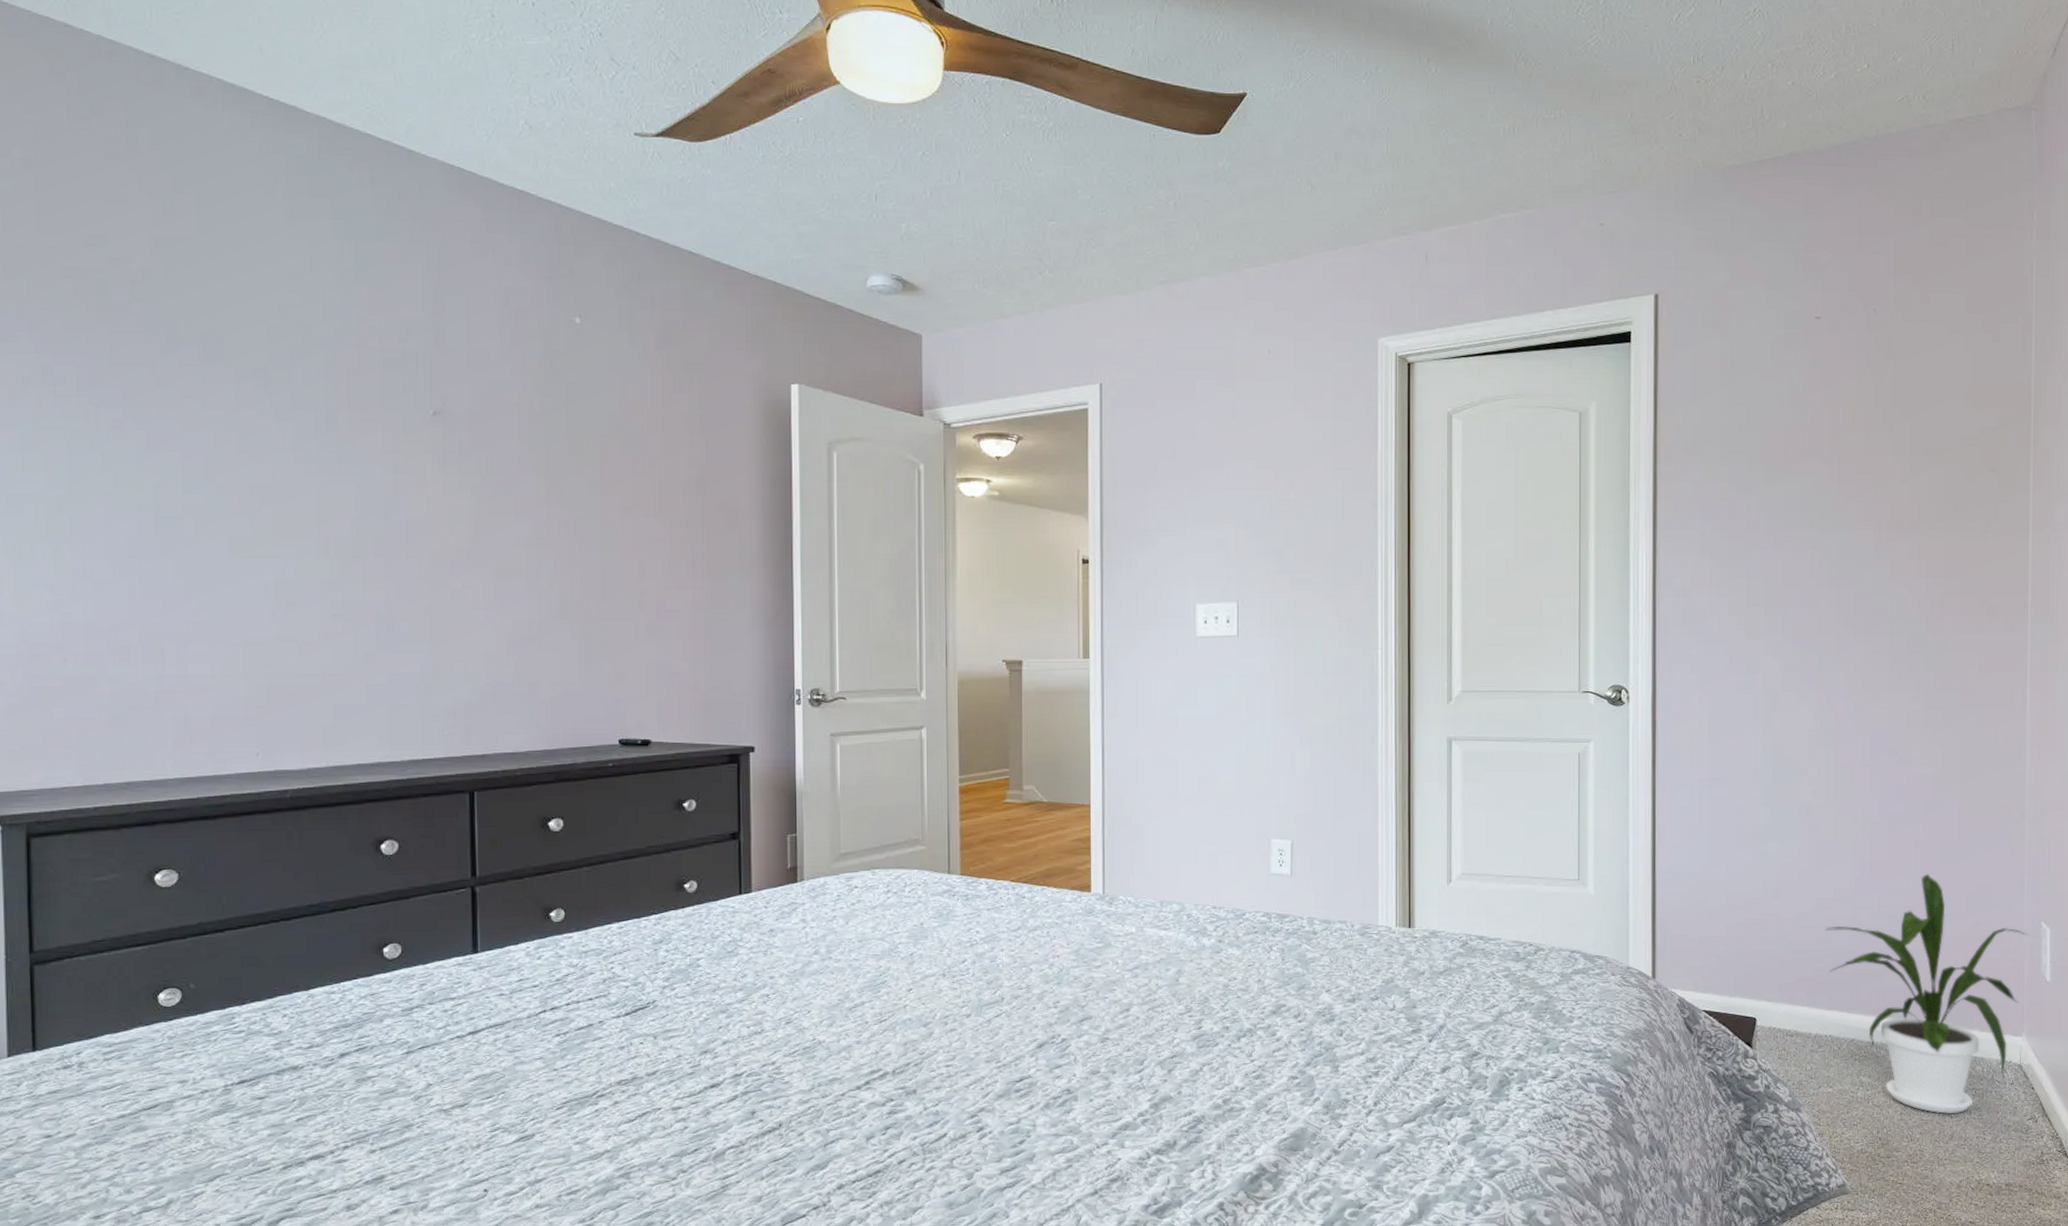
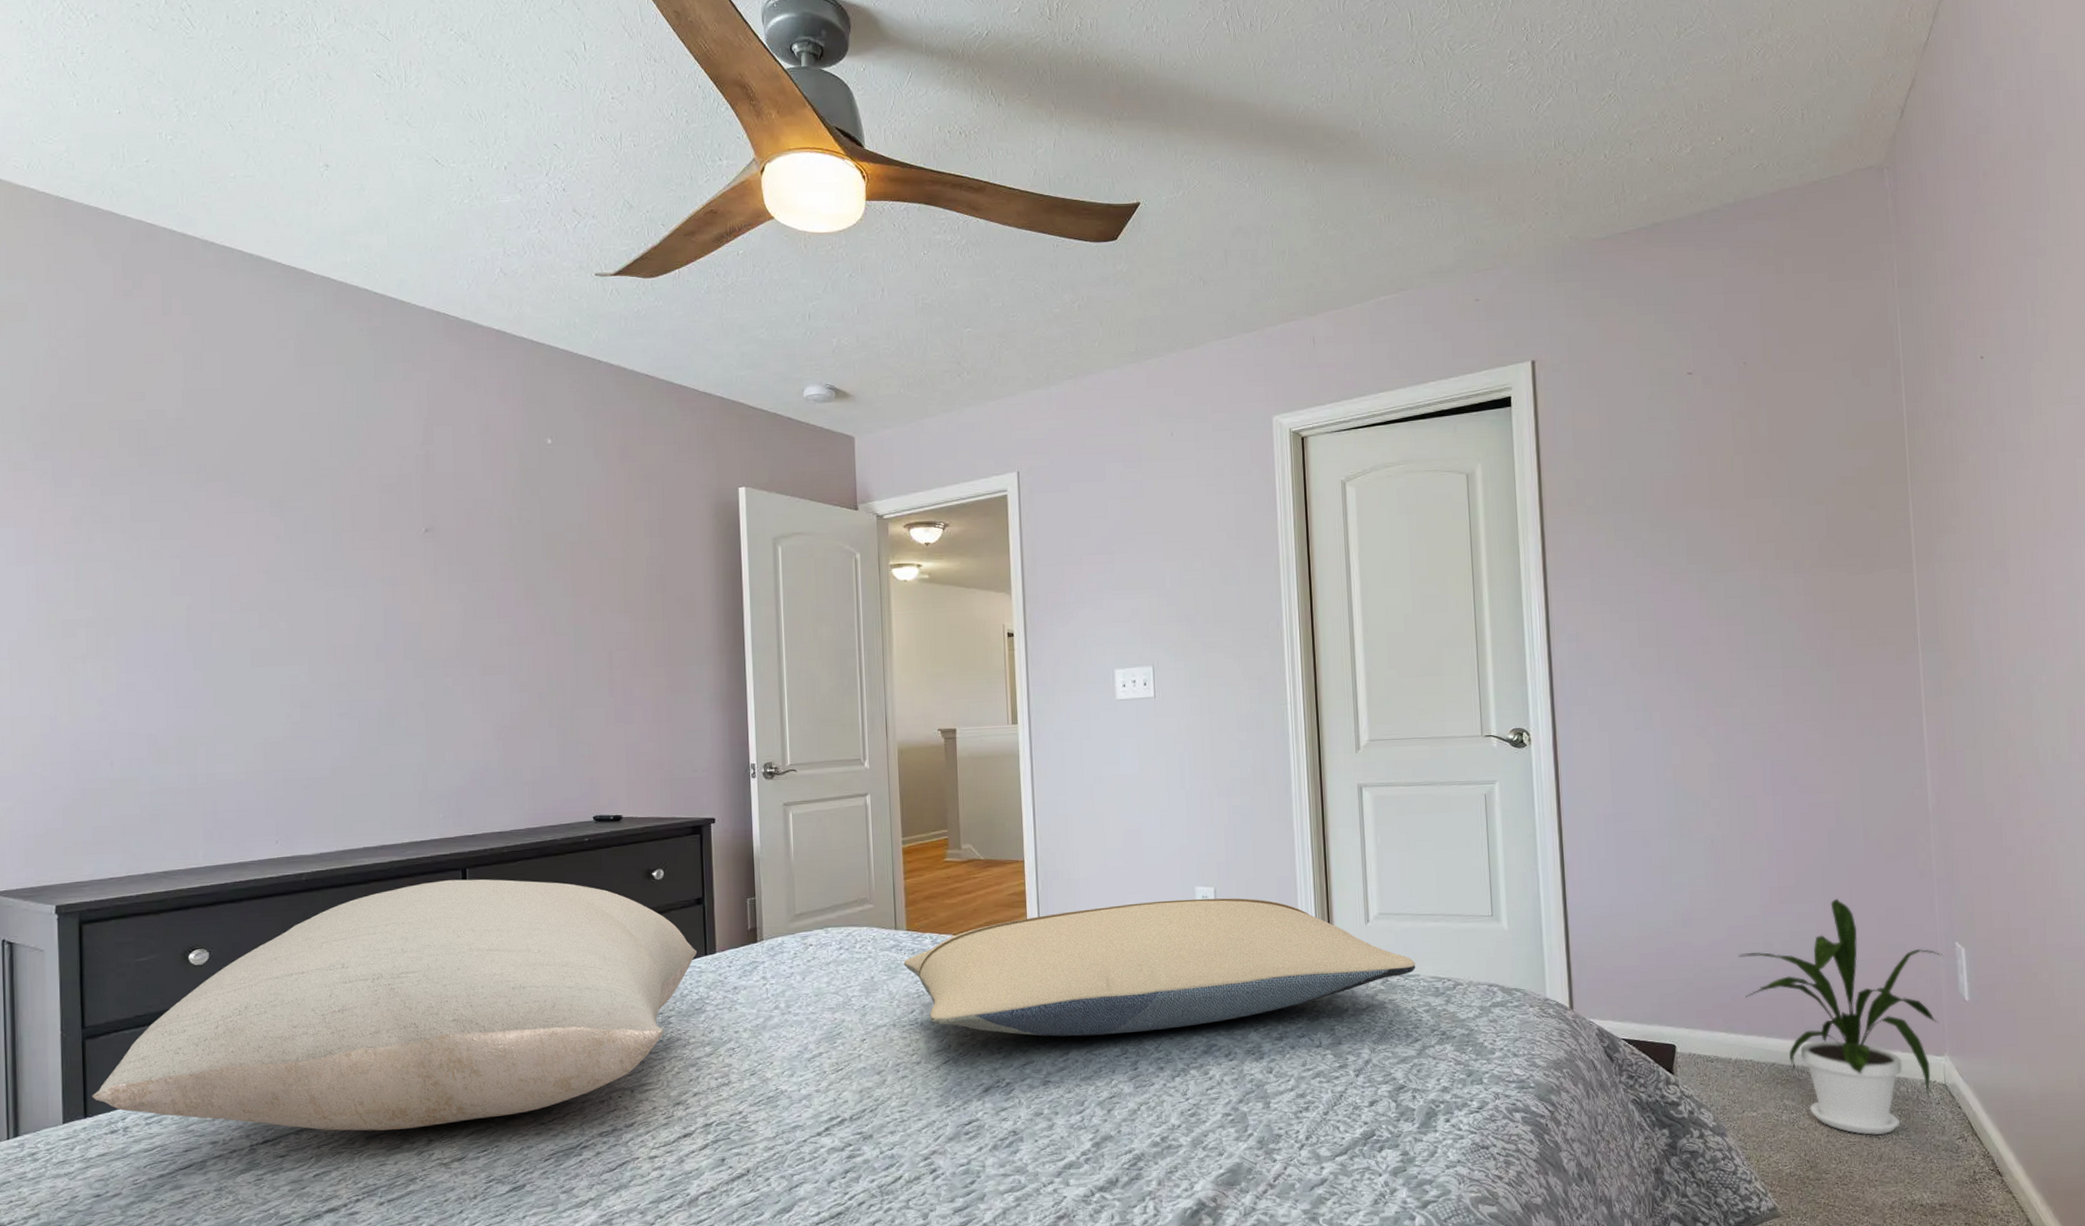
pillow: none [42,803,731,1073] -> present [92,879,698,1131]
pillow: none [956,851,1496,992] -> present [904,898,1415,1037]

